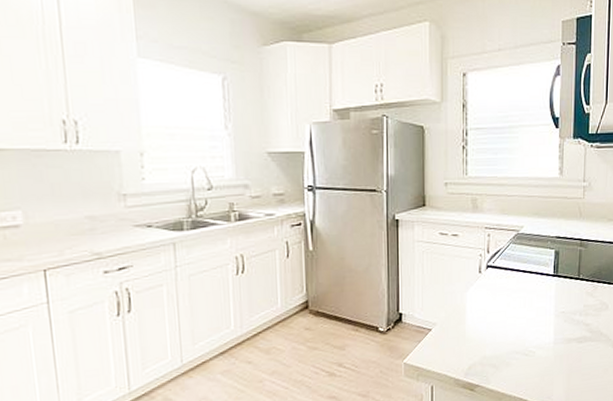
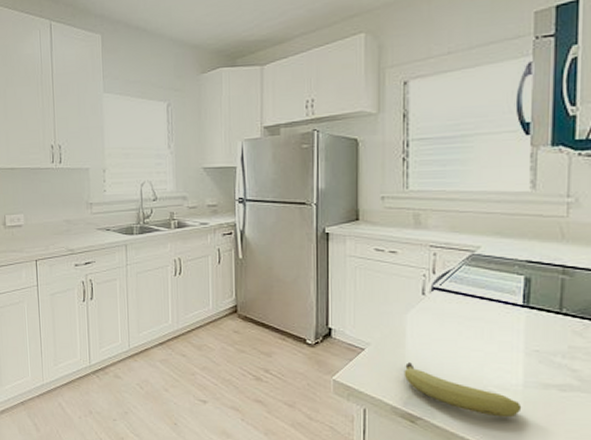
fruit: none [464,336,553,373] -> present [404,362,522,418]

